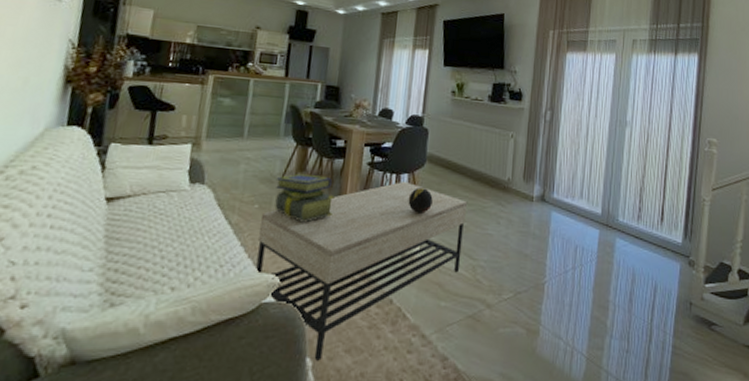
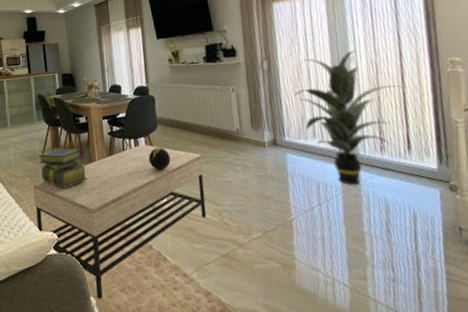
indoor plant: none [569,115,669,251] -> present [293,50,406,185]

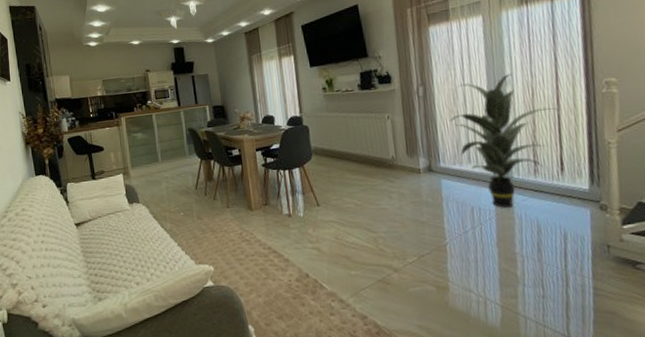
coffee table: present [33,144,207,300] -> none [187,174,362,328]
stack of books: present [39,148,88,189] -> none [192,182,243,222]
decorative orb: present [148,148,171,170] -> none [303,178,326,200]

